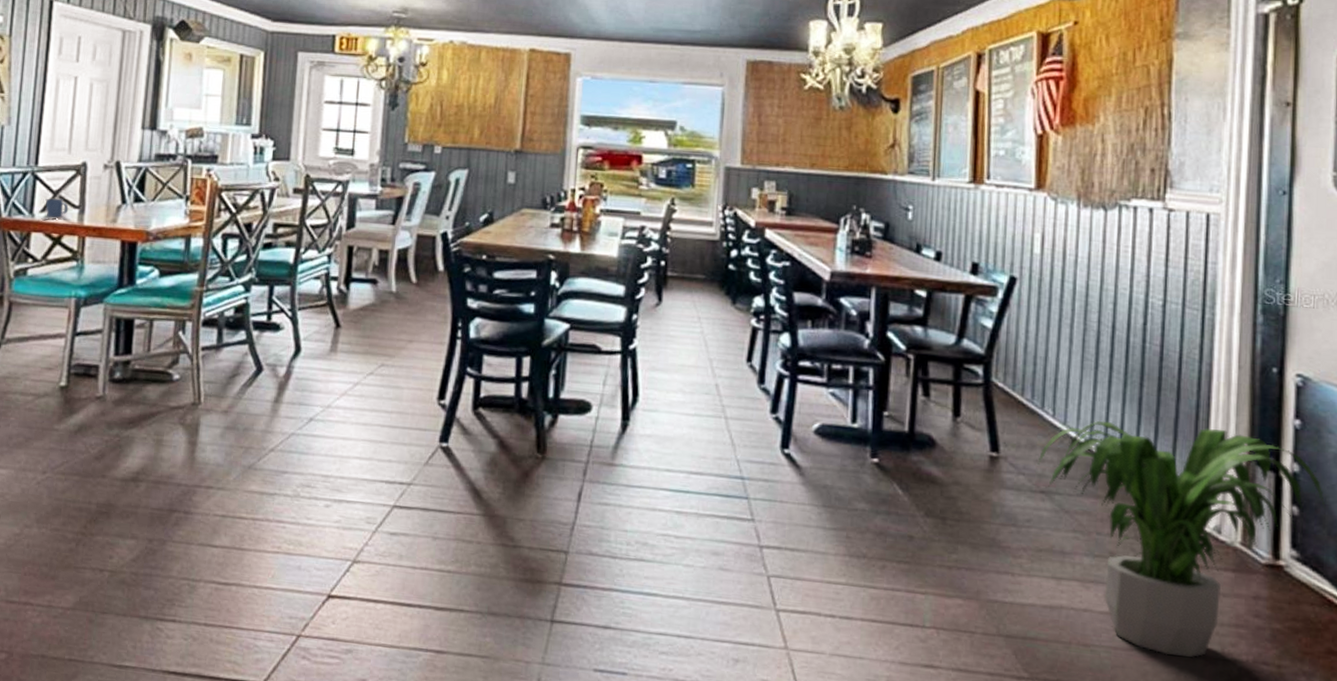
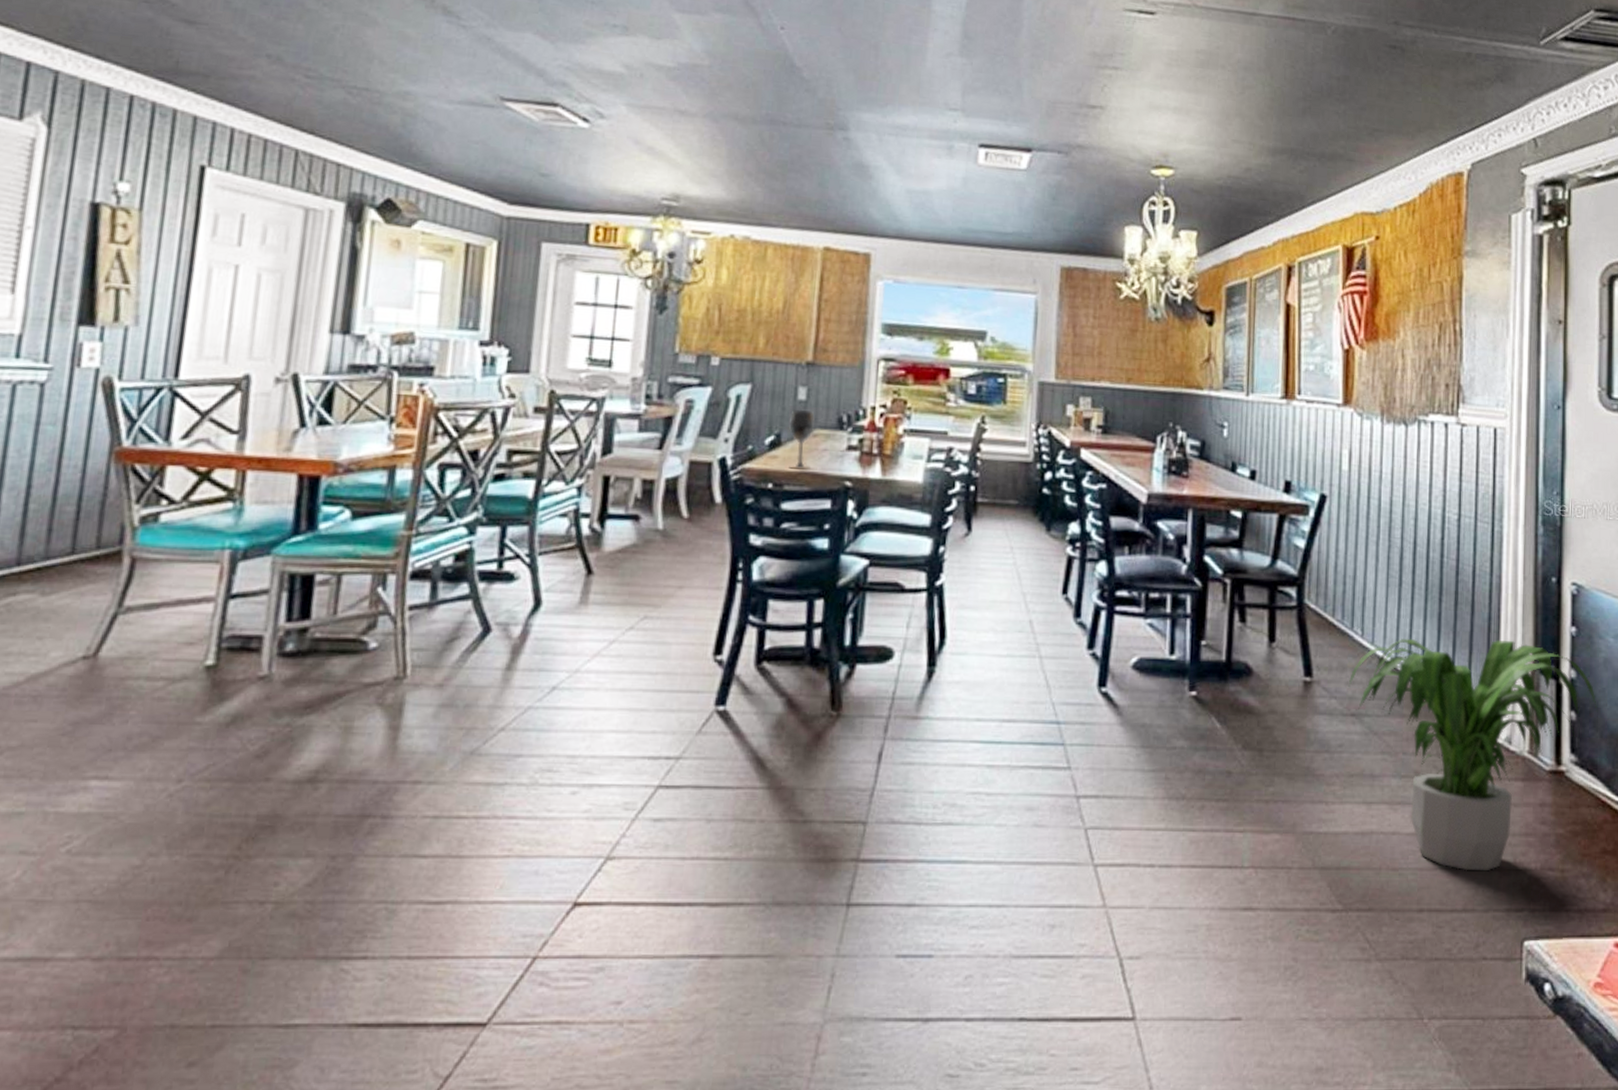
mug: present [45,197,69,219] -> none [188,420,223,449]
wine glass: none [500,191,523,244] -> present [789,409,816,470]

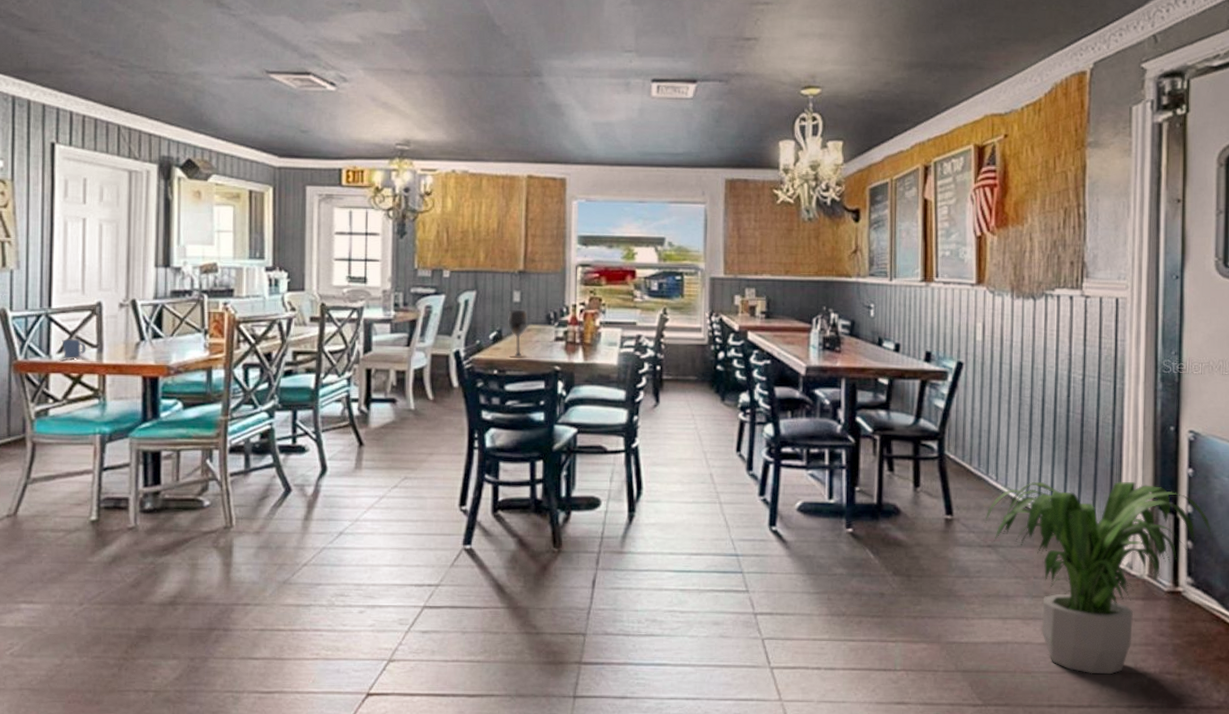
mug: none [188,420,223,449] -> present [62,338,86,360]

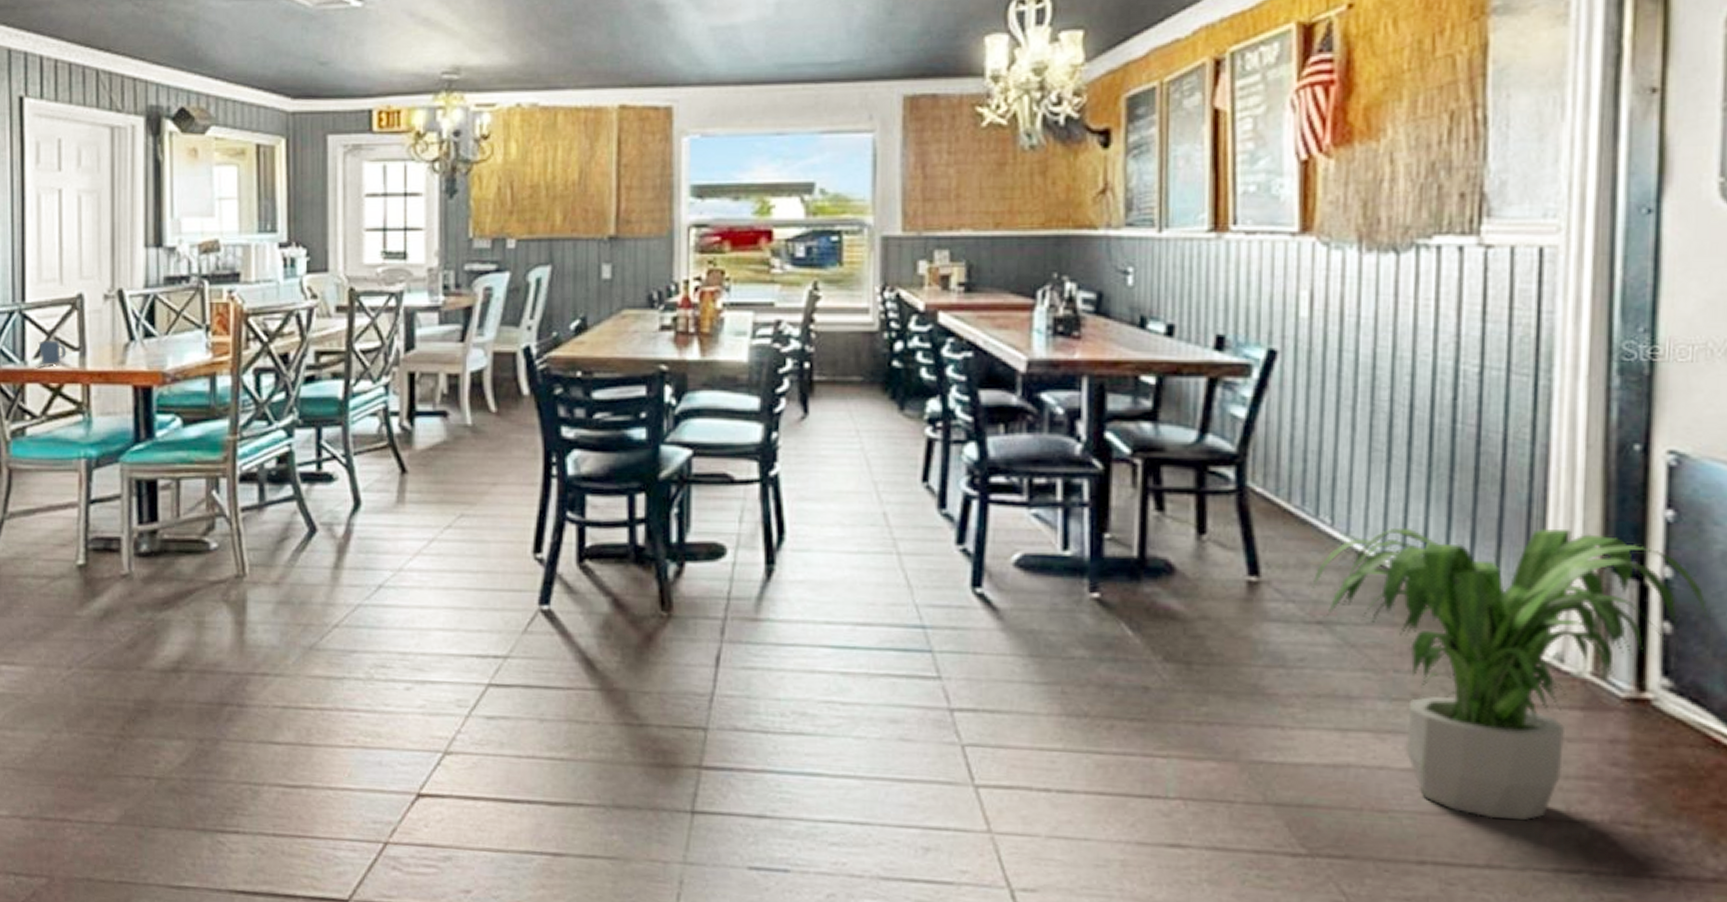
wine glass: present [508,309,529,358] -> none [595,289,623,355]

